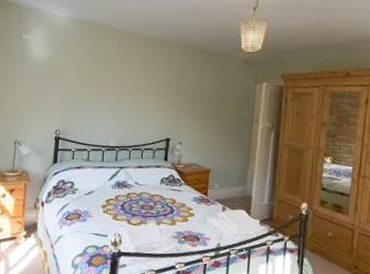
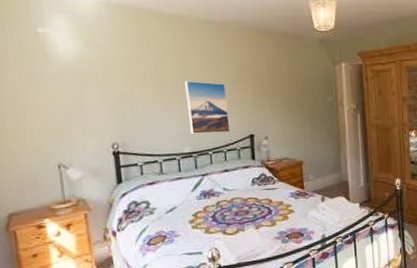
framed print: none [117,85,154,133] -> present [184,80,230,134]

